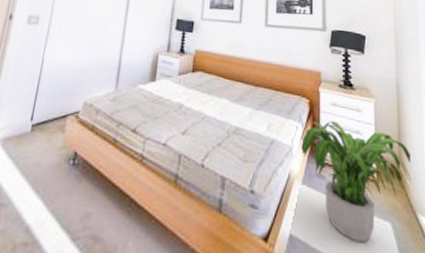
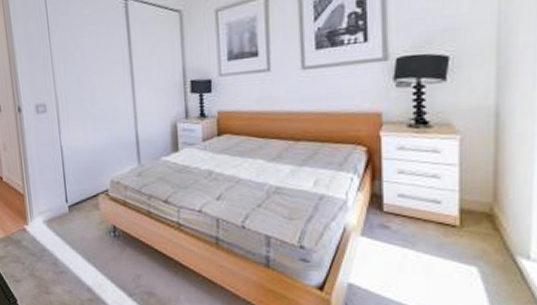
potted plant: present [301,121,412,243] -> none [358,167,511,288]

